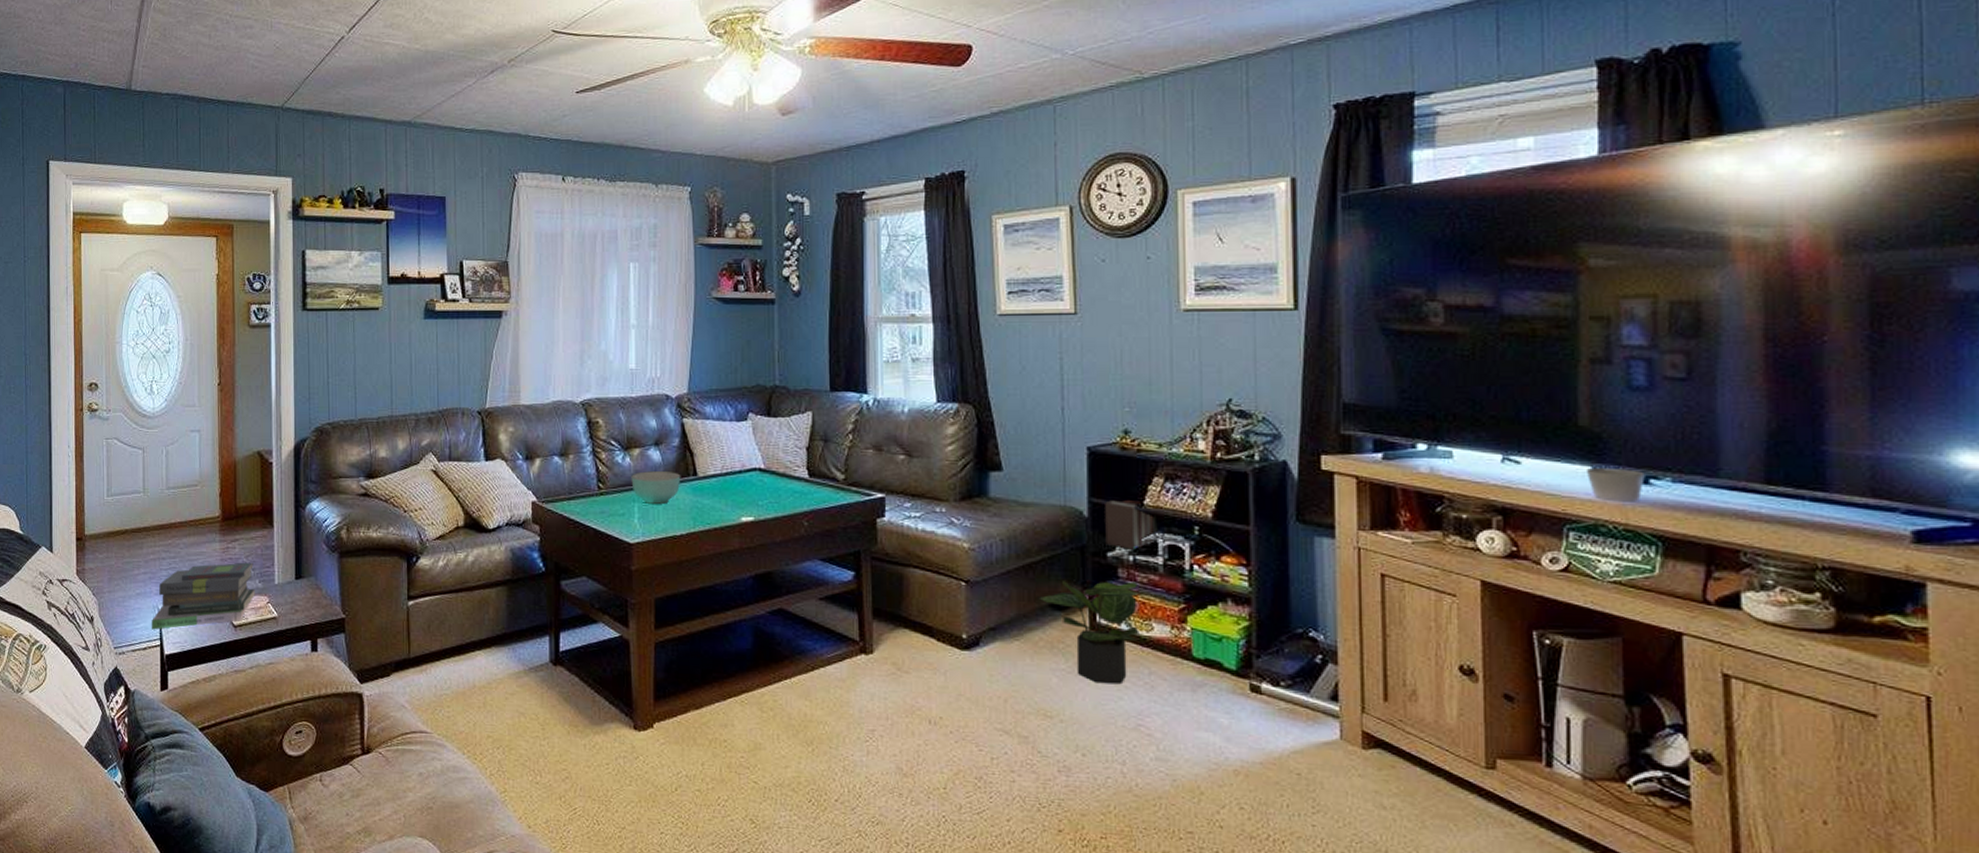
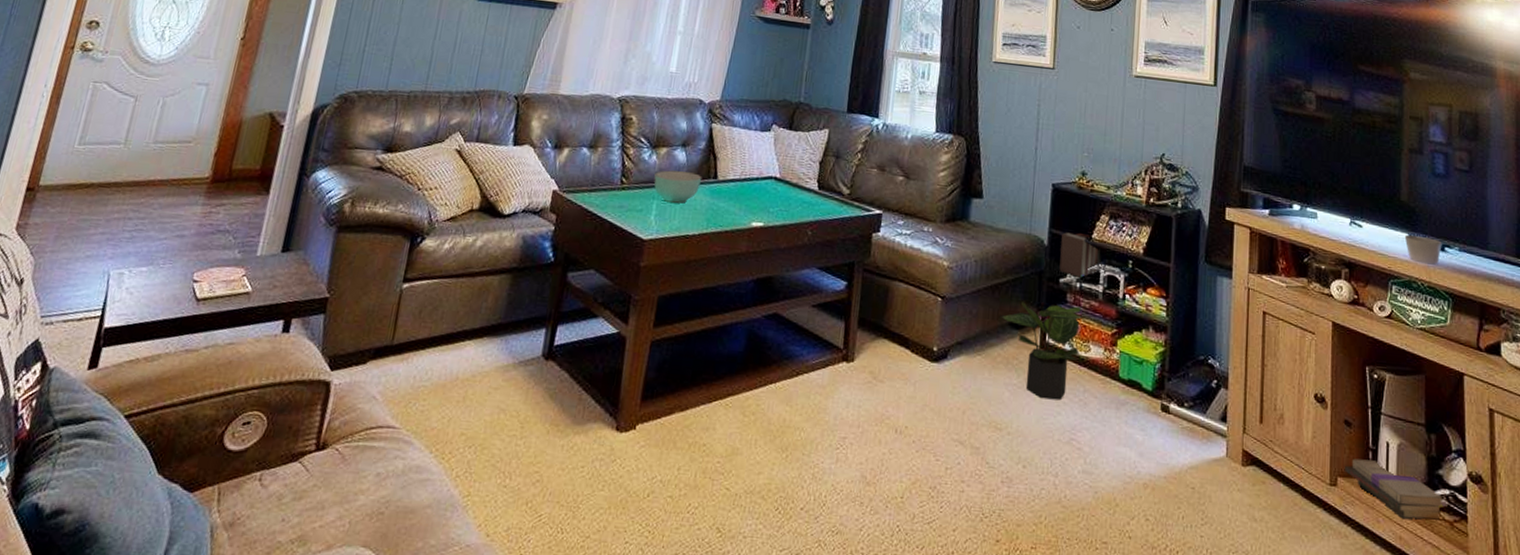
books: present [151,562,255,630] -> none [94,229,237,299]
books: none [1507,737,1654,807] -> present [1345,458,1443,521]

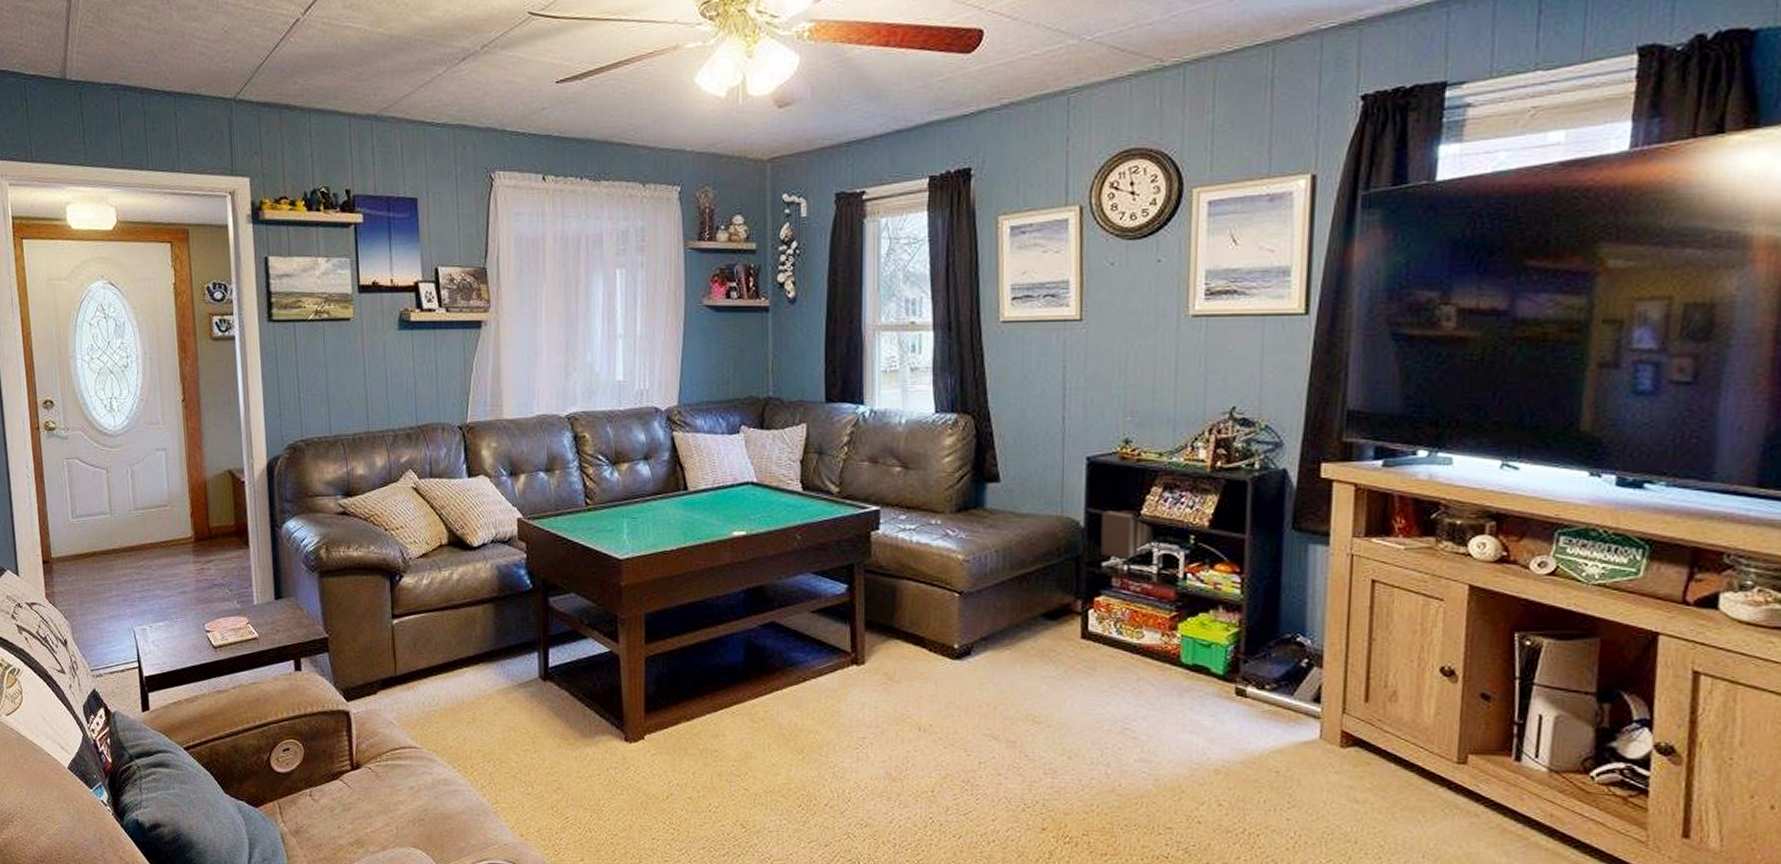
bowl: present [654,170,702,203] -> none [620,486,671,519]
potted plant: present [1000,300,1083,401] -> none [1030,589,1133,690]
books: present [1345,458,1443,521] -> none [1479,734,1616,797]
candle: present [1404,234,1442,265] -> none [1582,472,1641,507]

